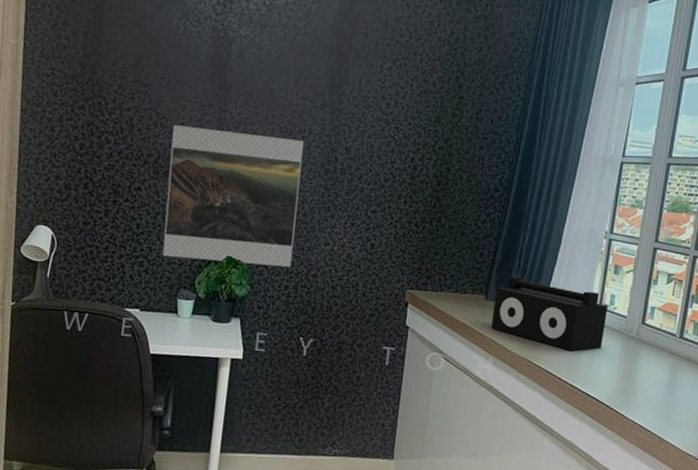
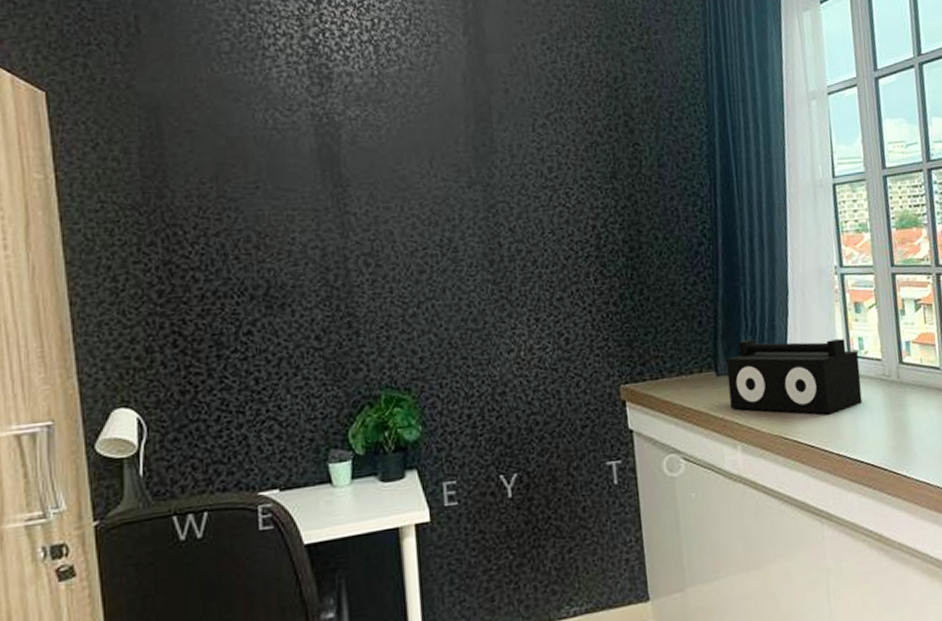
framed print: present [162,125,304,267] -> none [281,231,471,412]

